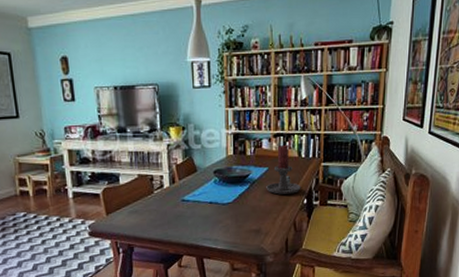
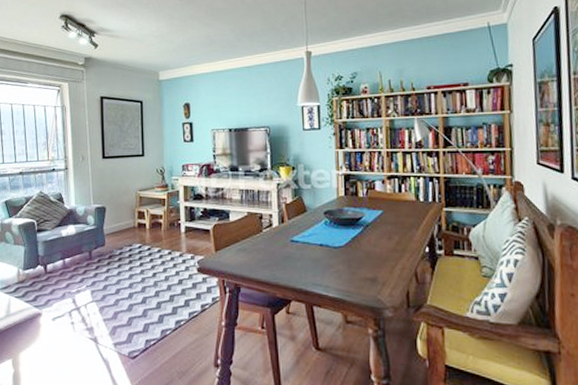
candle holder: present [266,144,301,195] -> none [381,187,421,240]

